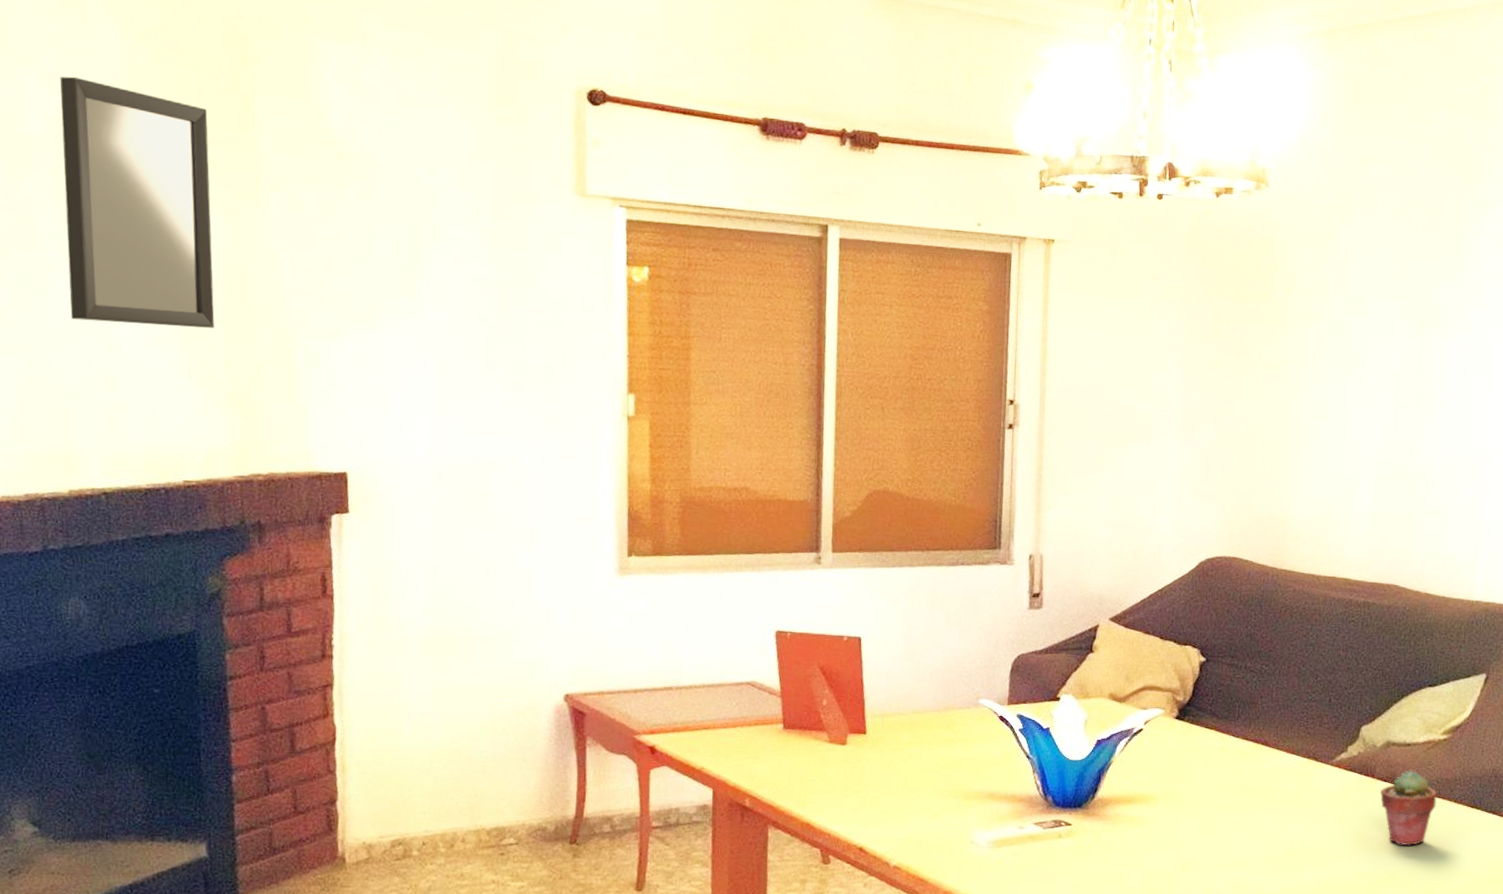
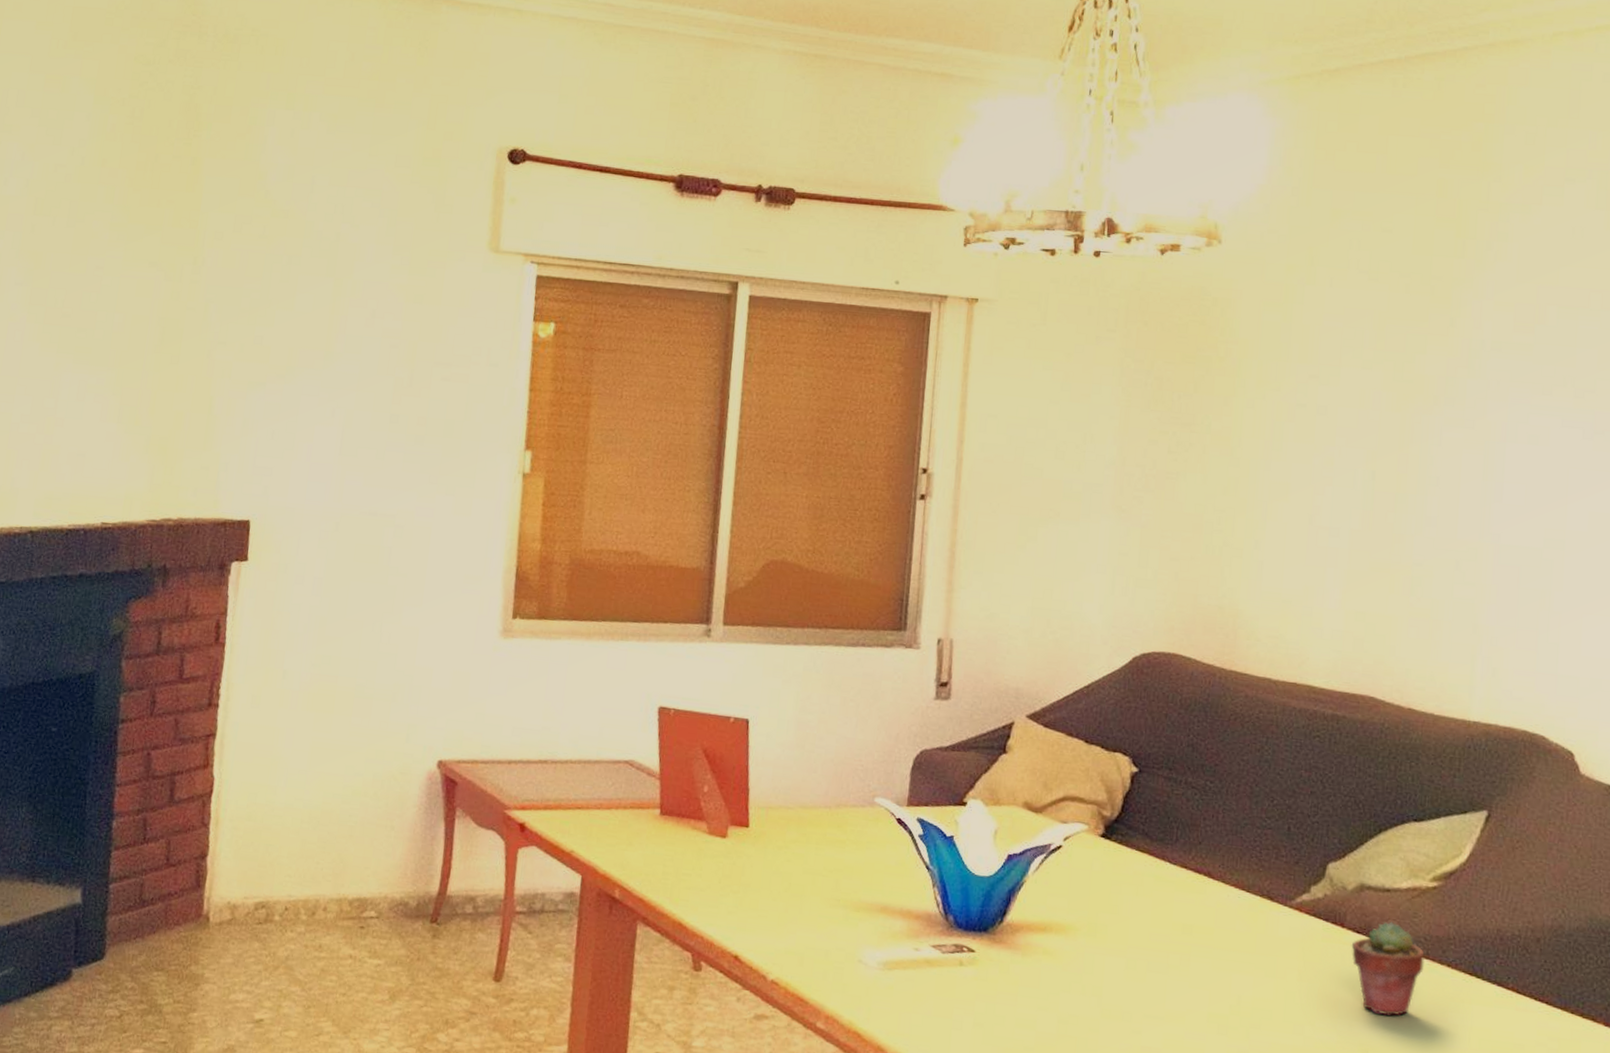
home mirror: present [59,76,215,328] -> none [21,143,161,377]

